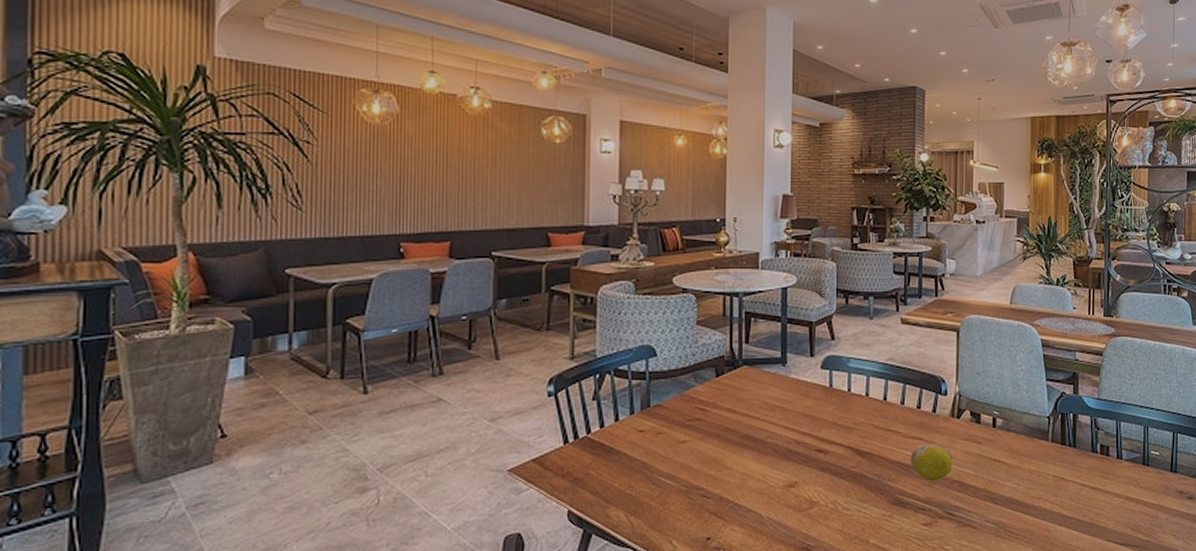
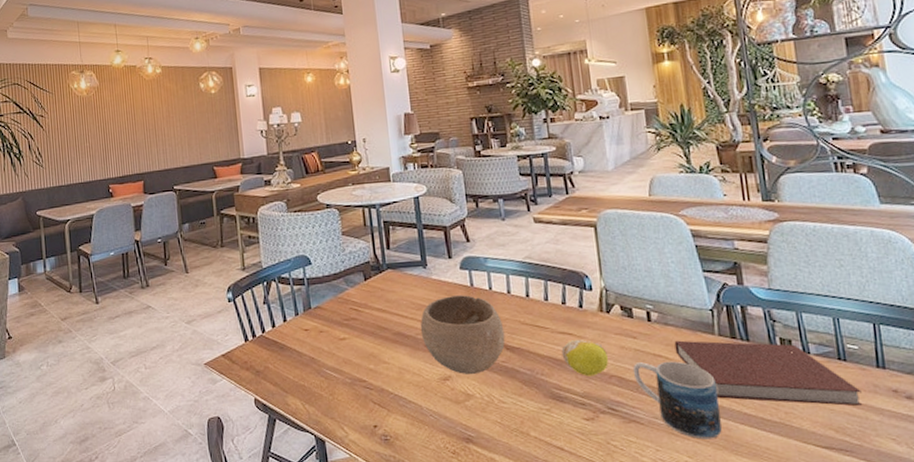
bowl: none [771,396,858,482] -> present [420,295,506,375]
mug: none [973,466,1043,541] -> present [632,361,722,440]
notebook: none [1013,446,1156,507] -> present [674,340,863,407]

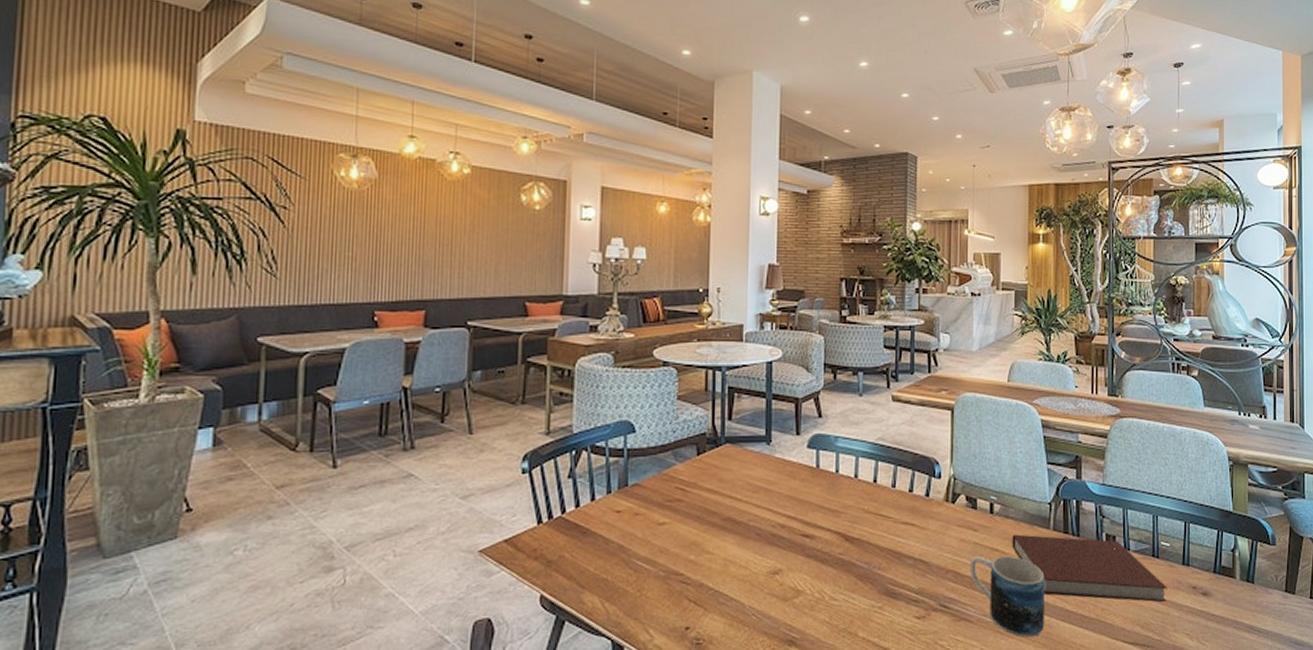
bowl: present [420,295,506,375] -> none [754,477,846,569]
fruit: present [561,339,609,377] -> none [902,530,948,571]

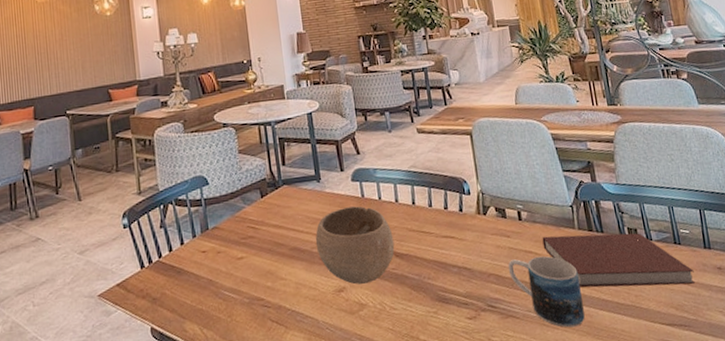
bowl: none [754,477,846,569] -> present [315,206,395,285]

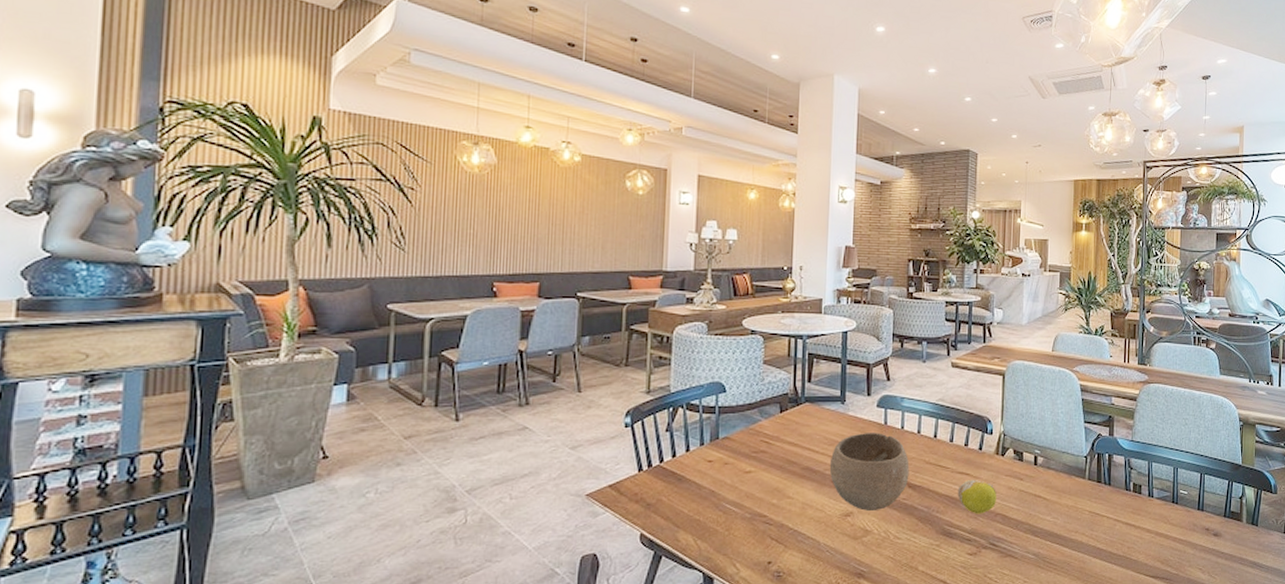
fruit: none [445,241,487,277] -> present [957,479,997,514]
mug: present [508,256,585,328] -> none [1015,501,1080,571]
notebook: present [542,233,696,288] -> none [1052,483,1184,542]

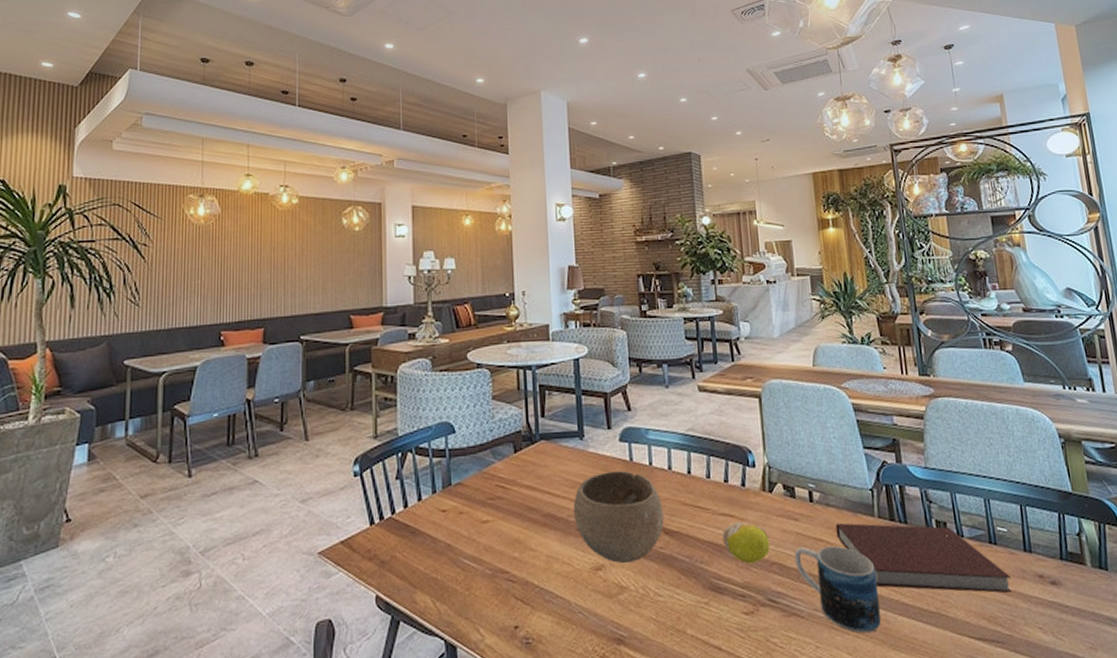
mug: none [1015,501,1080,571] -> present [794,545,881,634]
notebook: none [1052,483,1184,542] -> present [835,522,1013,593]

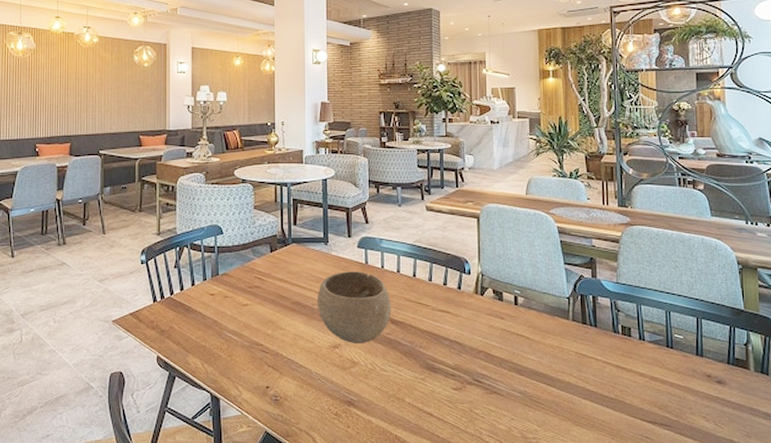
fruit: present [722,521,771,564] -> none [439,317,479,351]
mug: present [794,545,881,634] -> none [498,341,567,411]
notebook: present [835,522,1013,593] -> none [535,323,683,388]

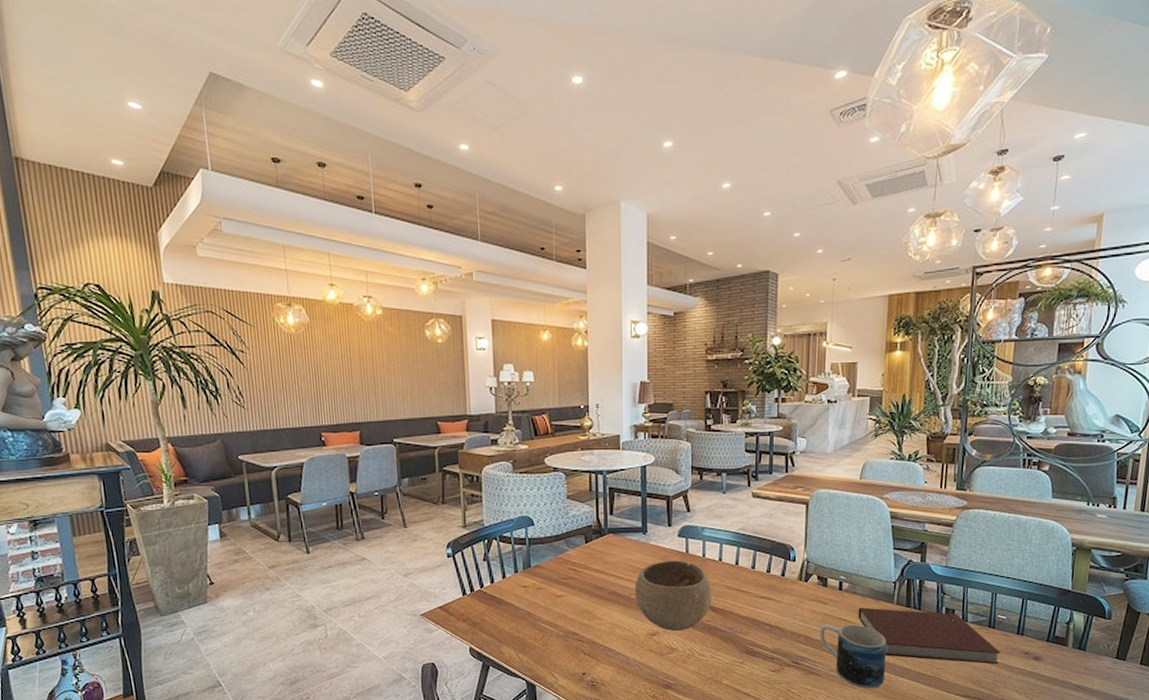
mug: none [498,341,567,411] -> present [819,624,887,689]
notebook: none [535,323,683,388] -> present [858,607,1001,665]

